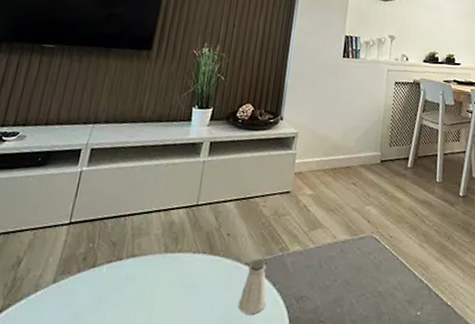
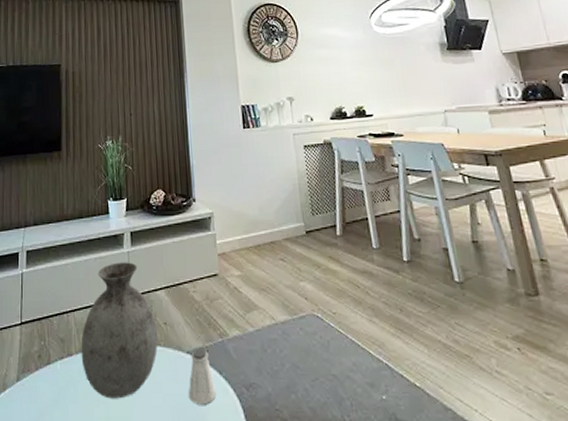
vase: none [131,170,220,306] -> present [81,262,158,399]

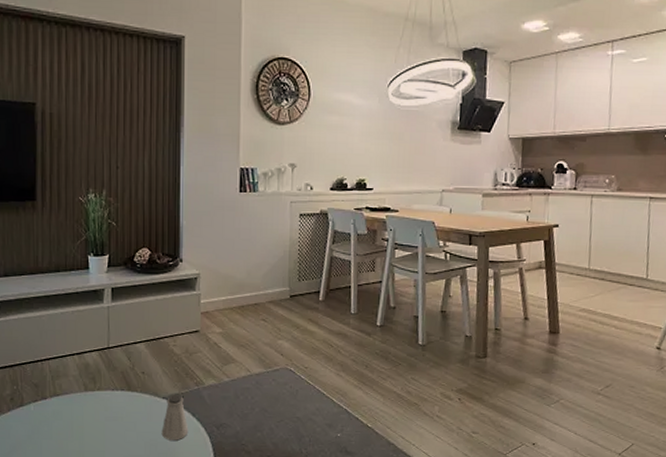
vase: present [81,262,158,399] -> none [55,316,135,436]

